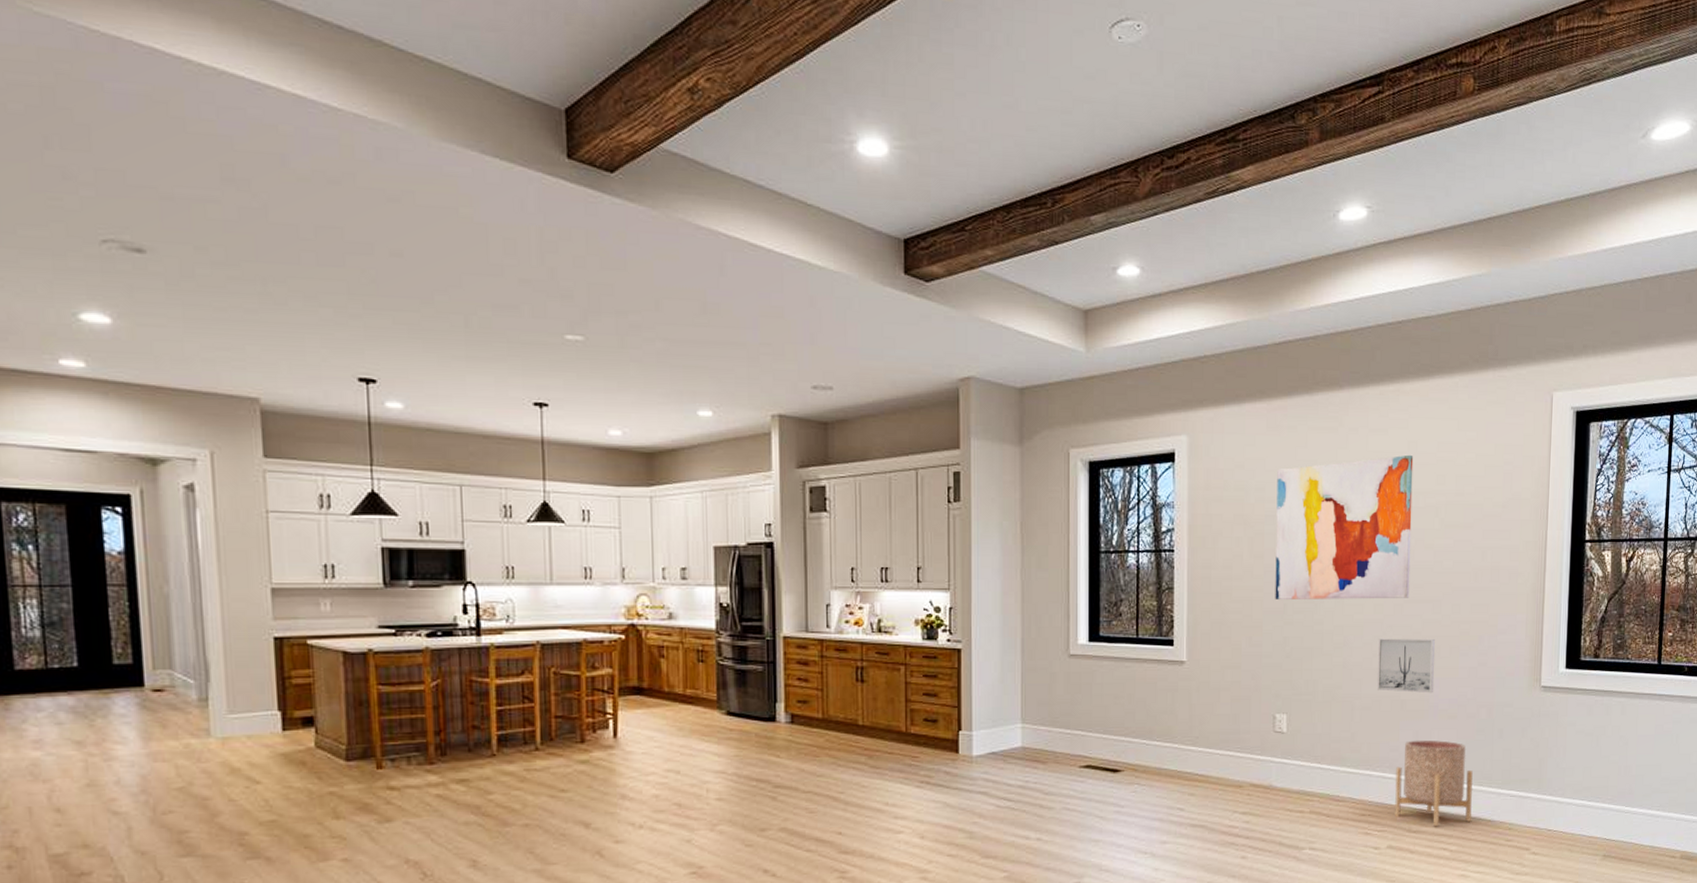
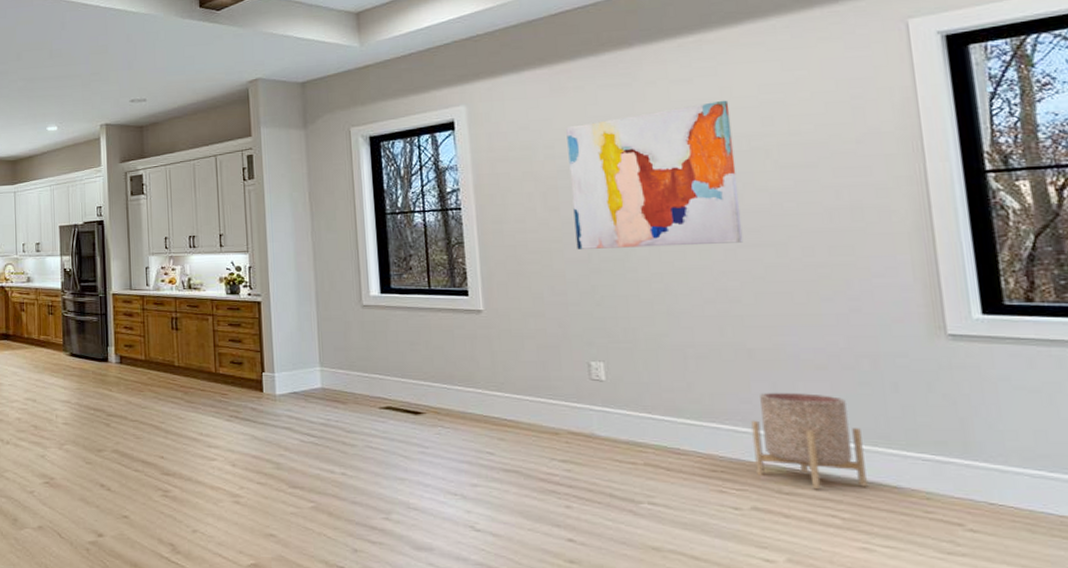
wall art: present [1376,638,1436,694] -> none [708,283,792,342]

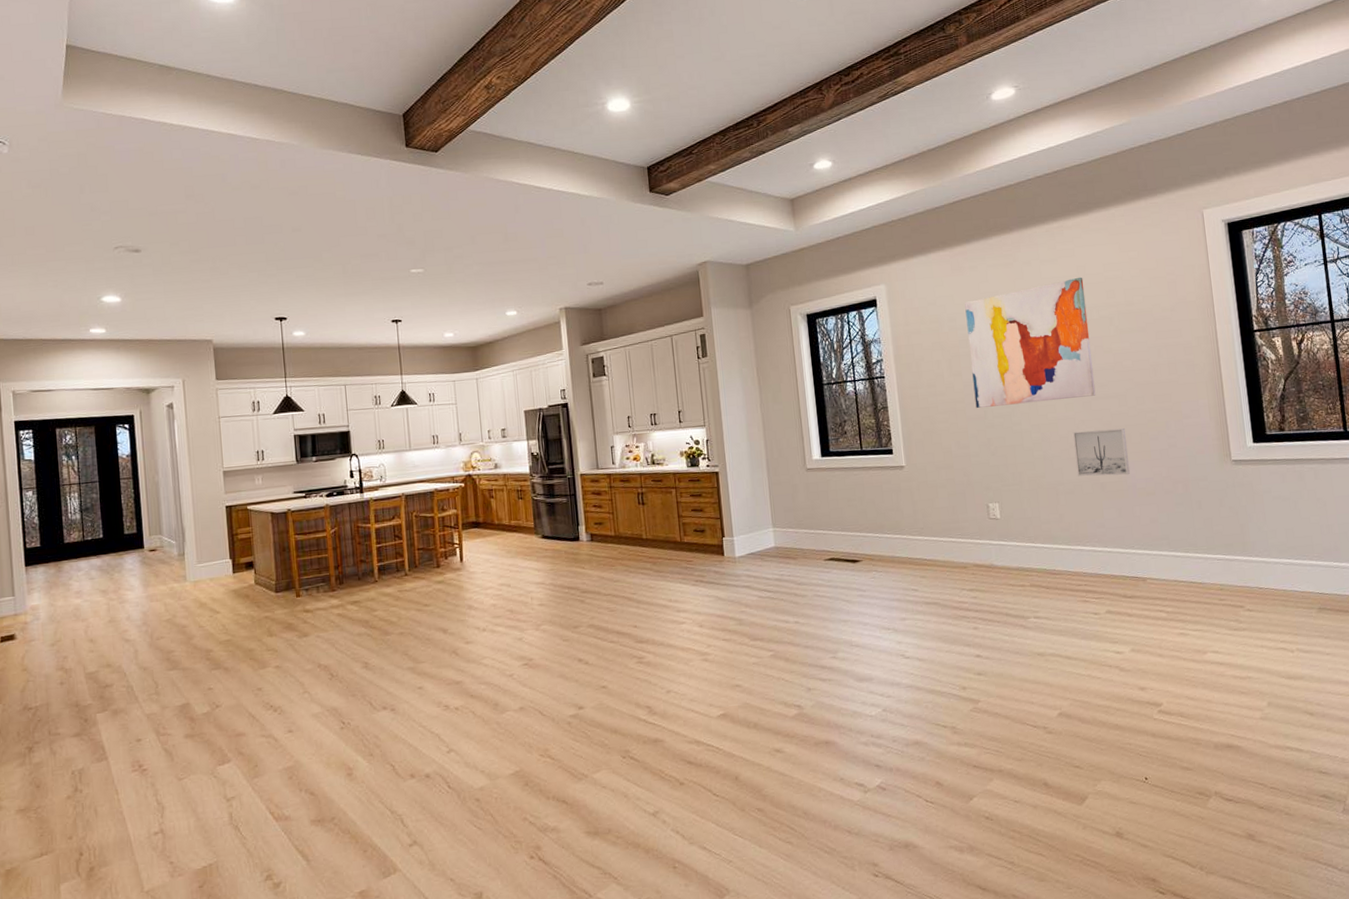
wall art: none [708,283,792,342] -> present [1072,428,1131,477]
planter: present [751,392,867,490] -> none [1104,515,1183,592]

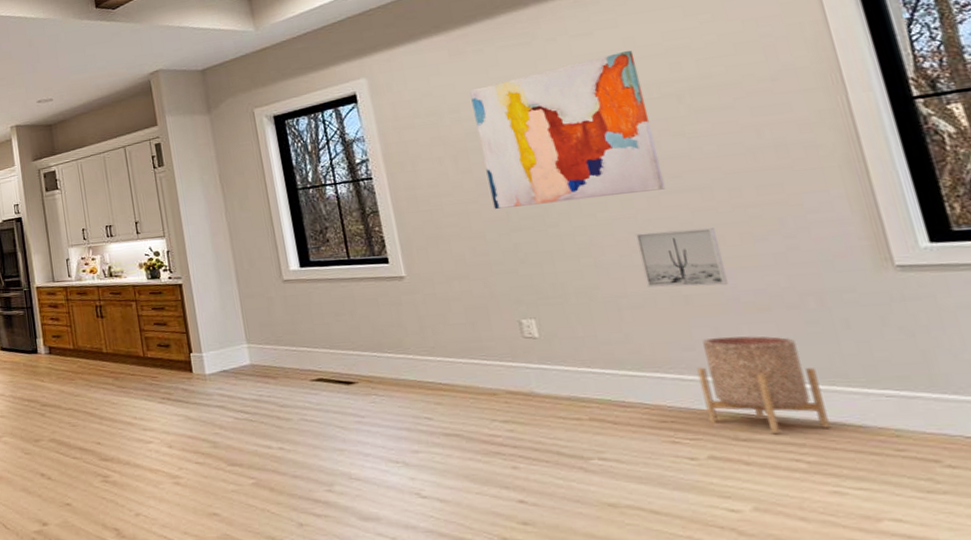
planter: none [1104,515,1183,592] -> present [697,336,830,435]

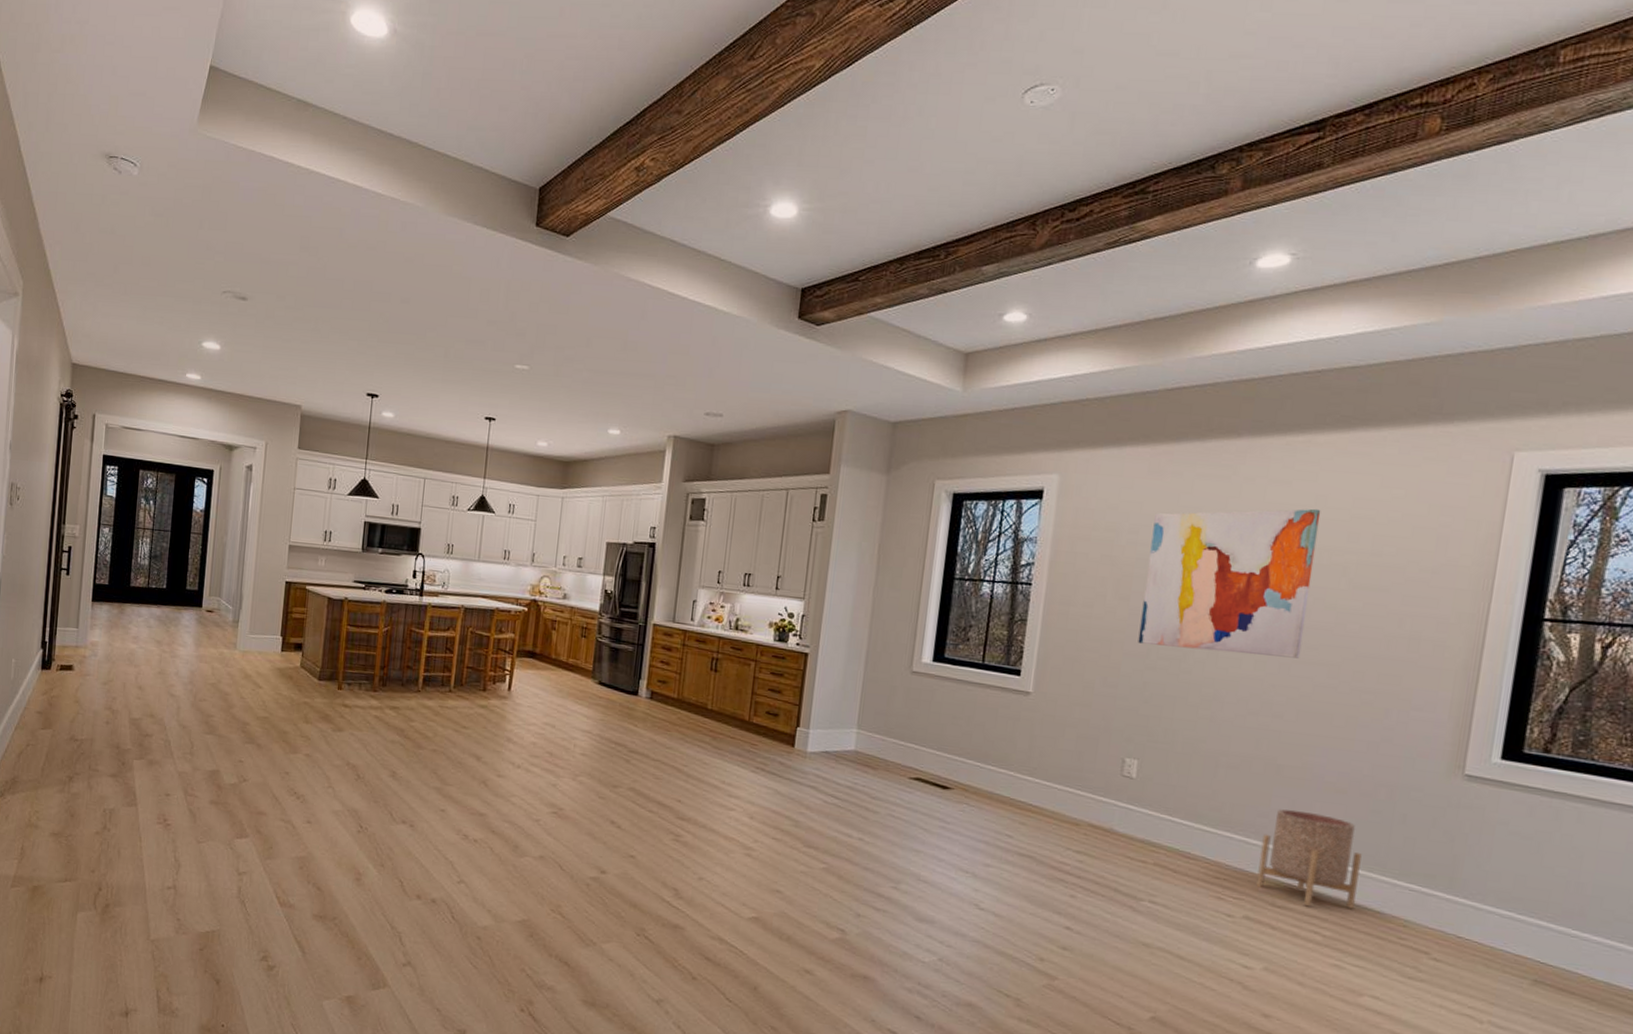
wall art: present [634,227,729,288] -> none [1248,696,1329,763]

